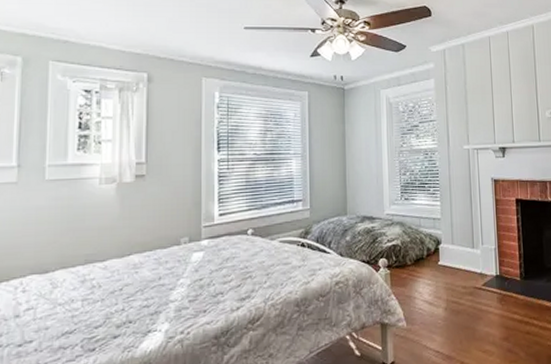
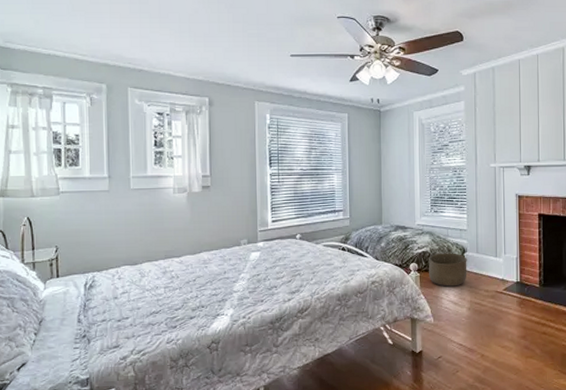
basket: none [400,245,443,284] -> present [429,253,467,287]

